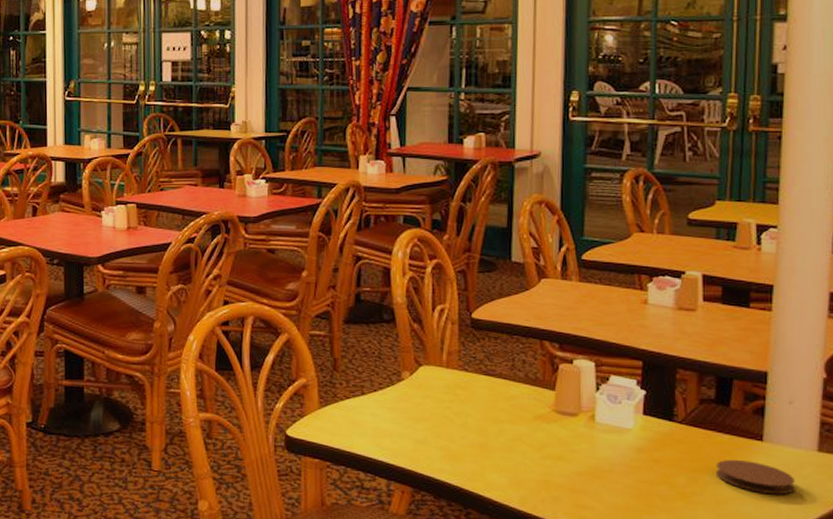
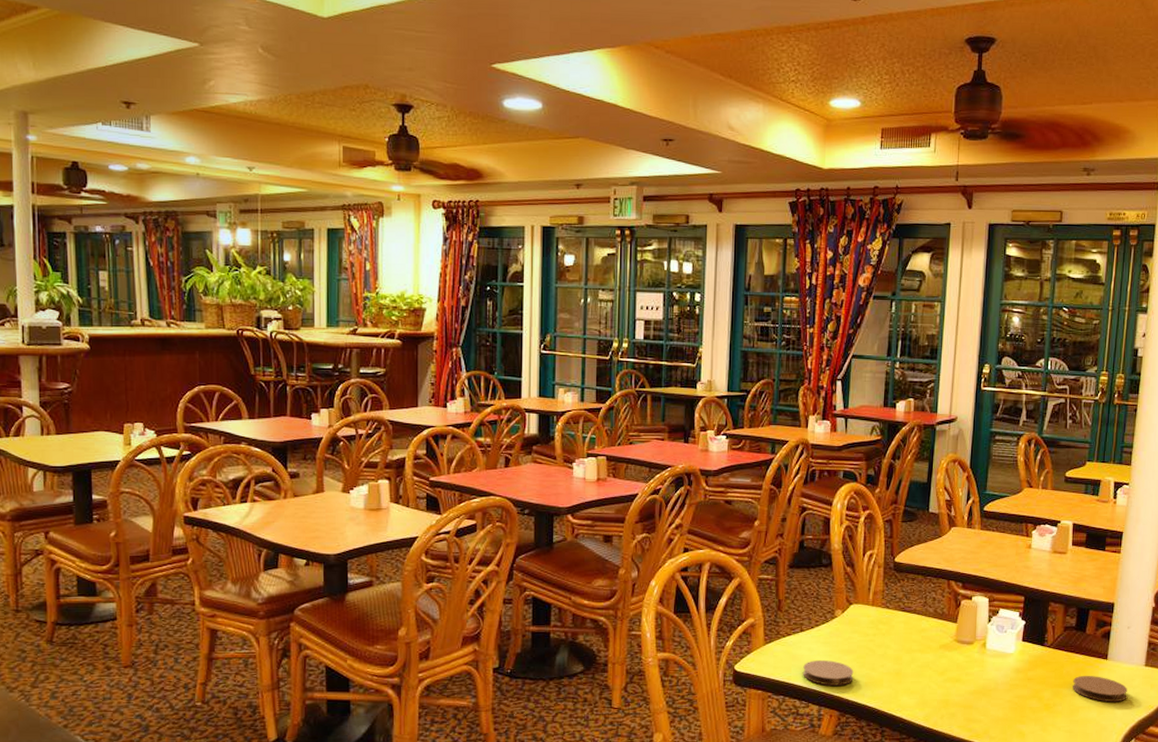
coaster: none [367,428,428,458] -> present [803,660,854,686]

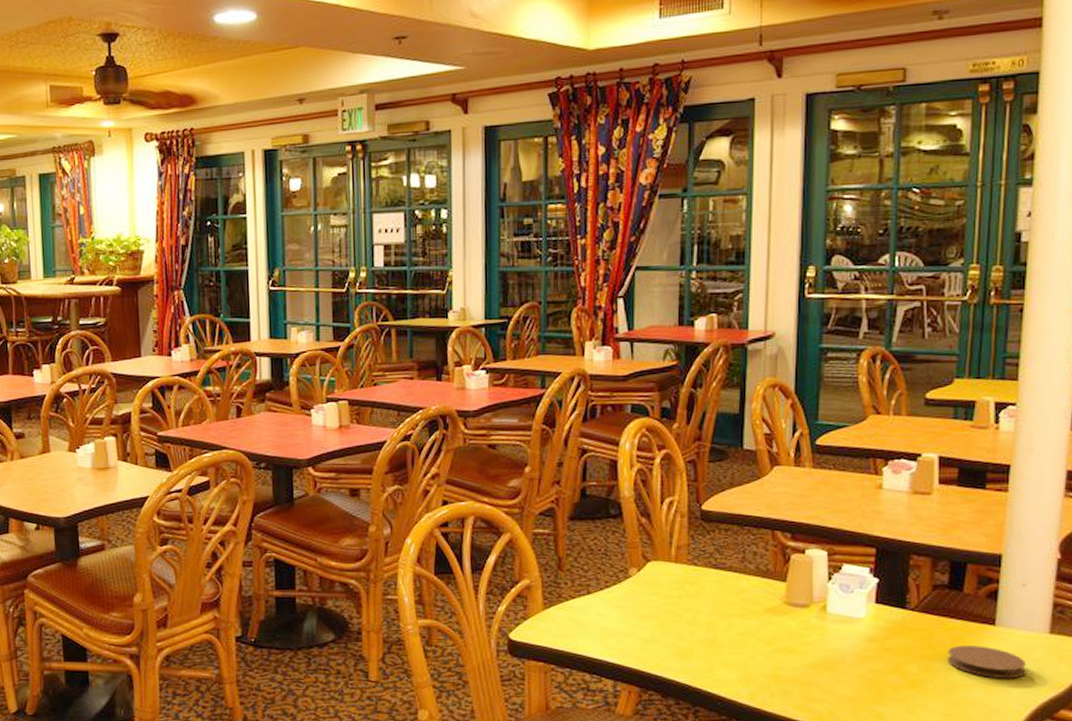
coaster: present [803,660,854,686] -> none [592,627,656,657]

